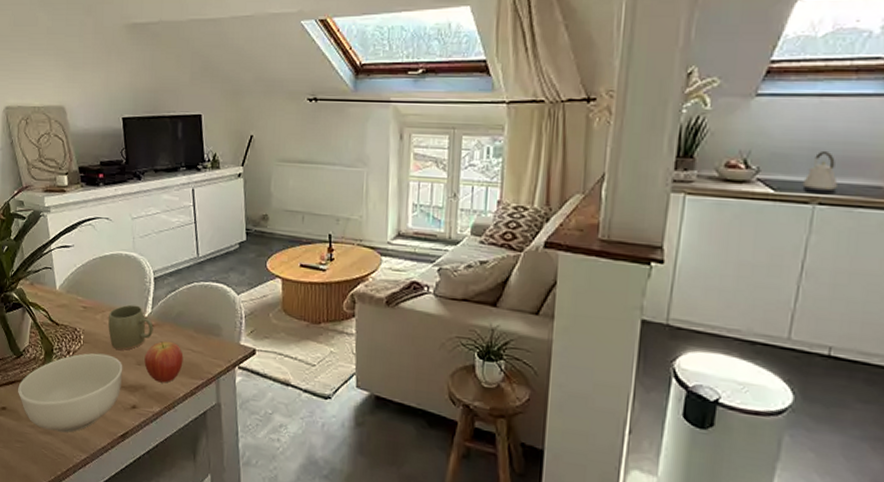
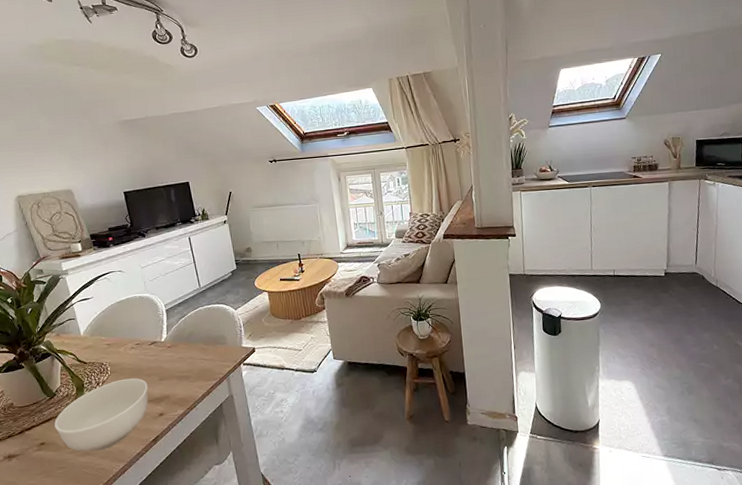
mug: present [108,304,154,350] -> none [130,334,170,372]
fruit: present [144,340,184,383] -> none [165,356,198,390]
kettle: present [802,150,838,195] -> none [582,155,601,181]

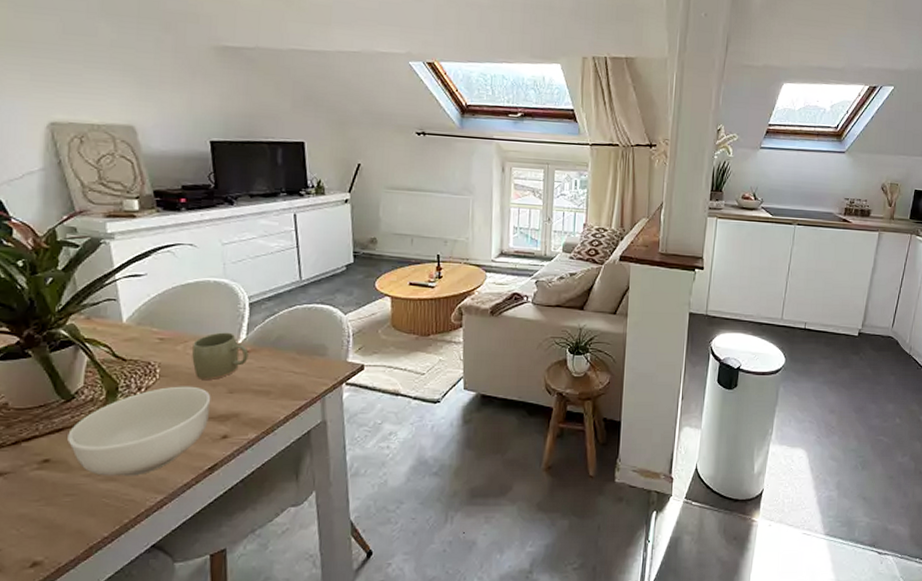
mug: none [130,334,170,372] -> present [192,332,249,380]

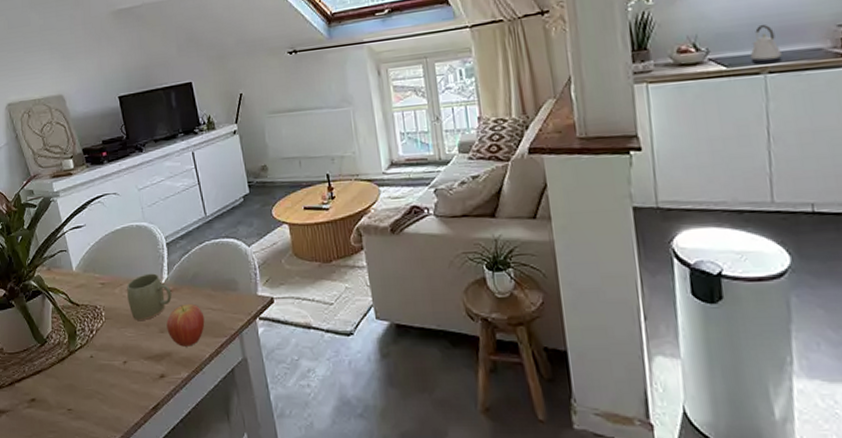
bowl: present [67,386,211,476] -> none [45,327,148,415]
fruit: none [237,365,284,408] -> present [166,303,205,347]
kettle: none [788,188,808,219] -> present [750,24,782,65]

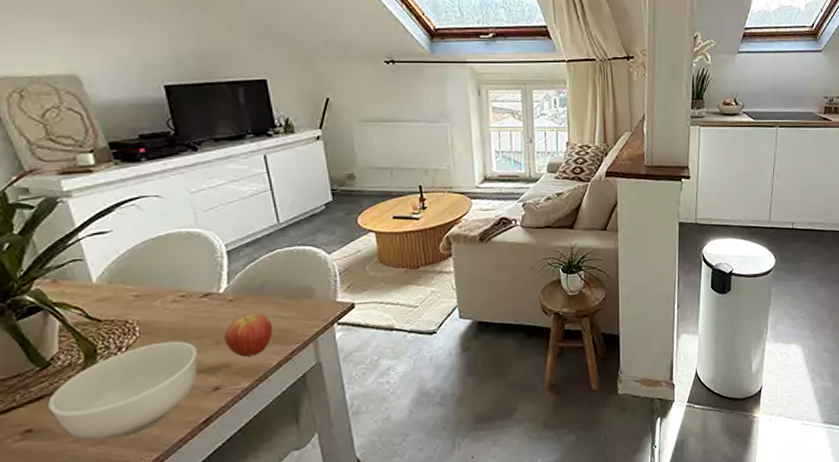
bowl: none [45,327,148,415] -> present [48,341,198,440]
mug: present [127,273,172,320] -> none [171,283,232,333]
kettle: present [750,24,782,65] -> none [769,90,789,120]

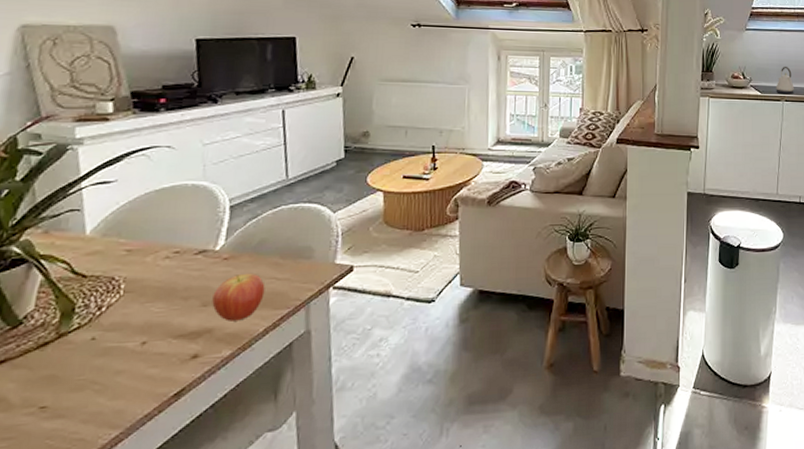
bowl: present [48,341,198,440] -> none [9,301,182,413]
kettle: none [769,90,789,120] -> present [776,66,794,95]

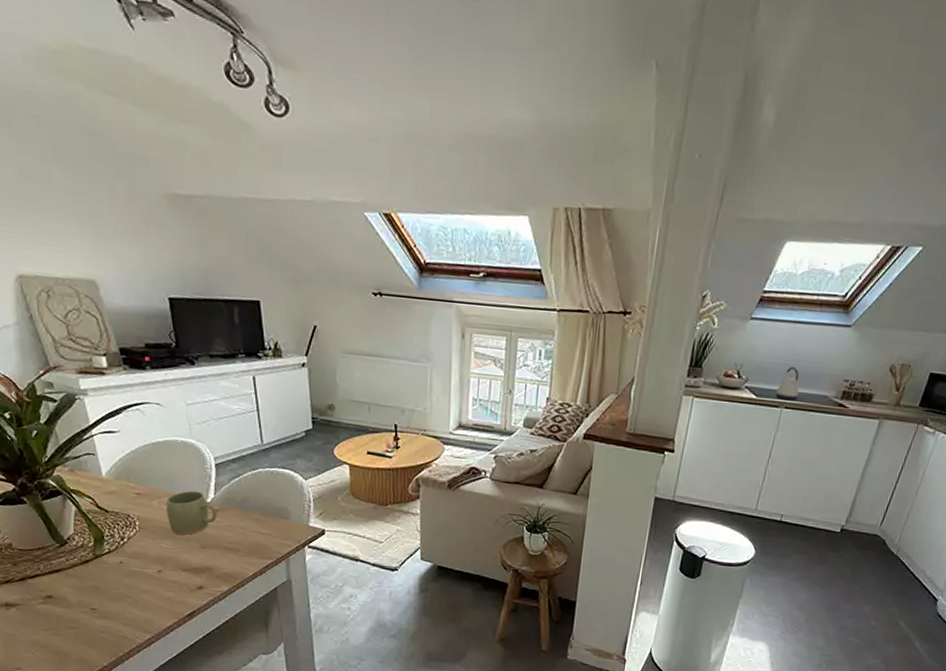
mug: none [162,239,227,293] -> present [166,490,217,535]
fruit: present [212,273,265,322] -> none [209,524,251,564]

